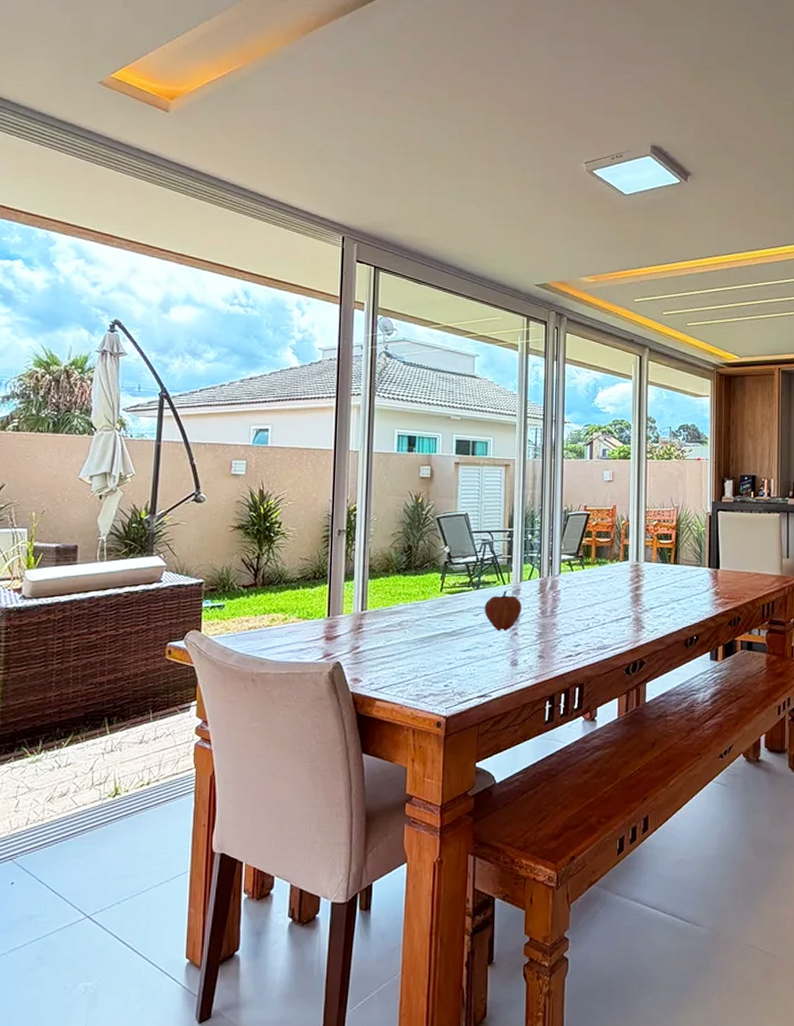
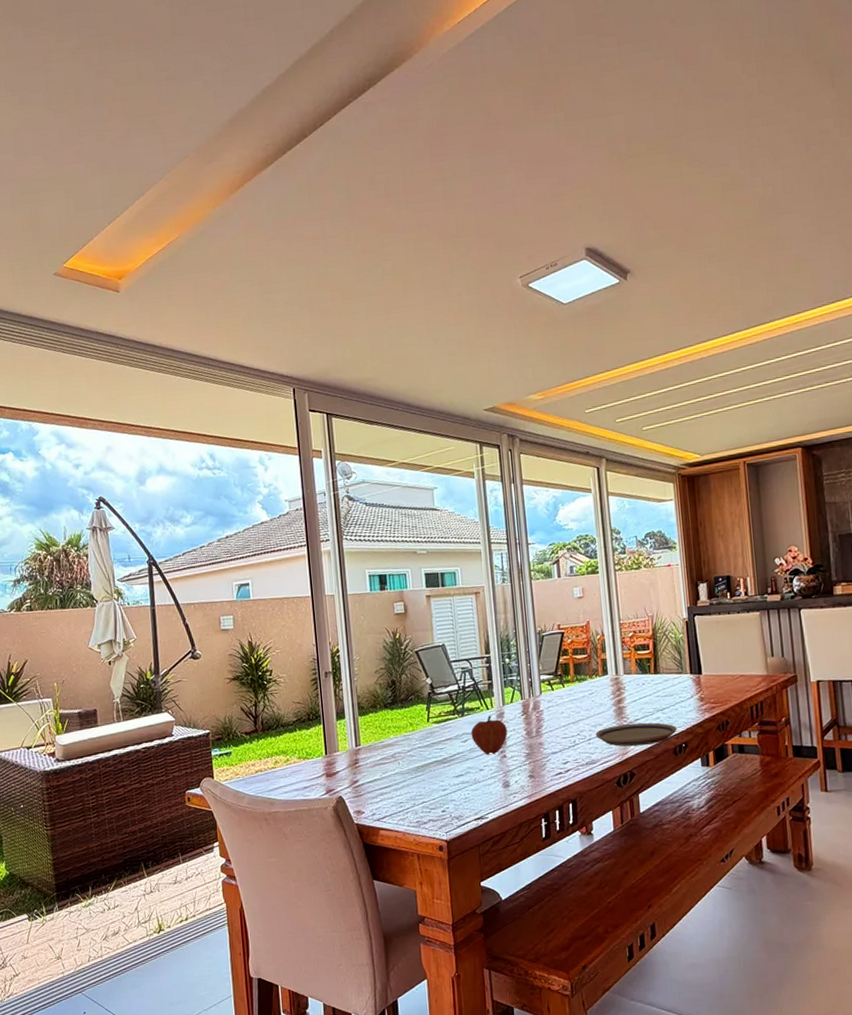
plate: none [609,611,690,635] -> present [595,722,677,747]

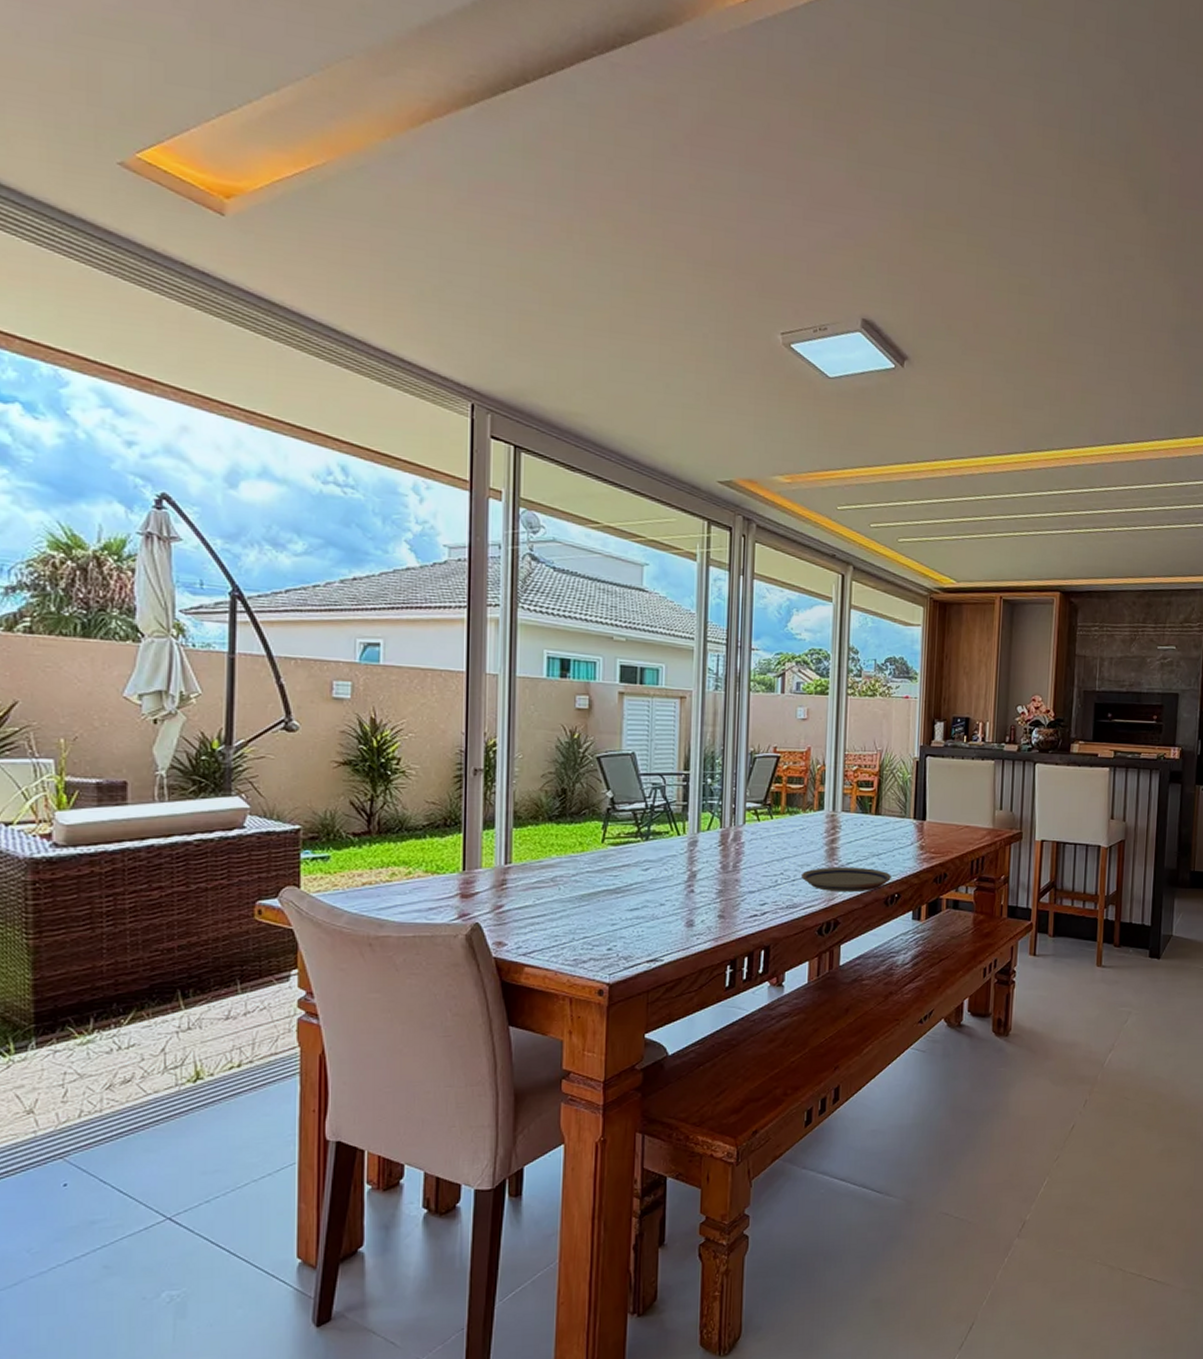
fruit: present [470,715,508,755] -> none [654,842,699,889]

